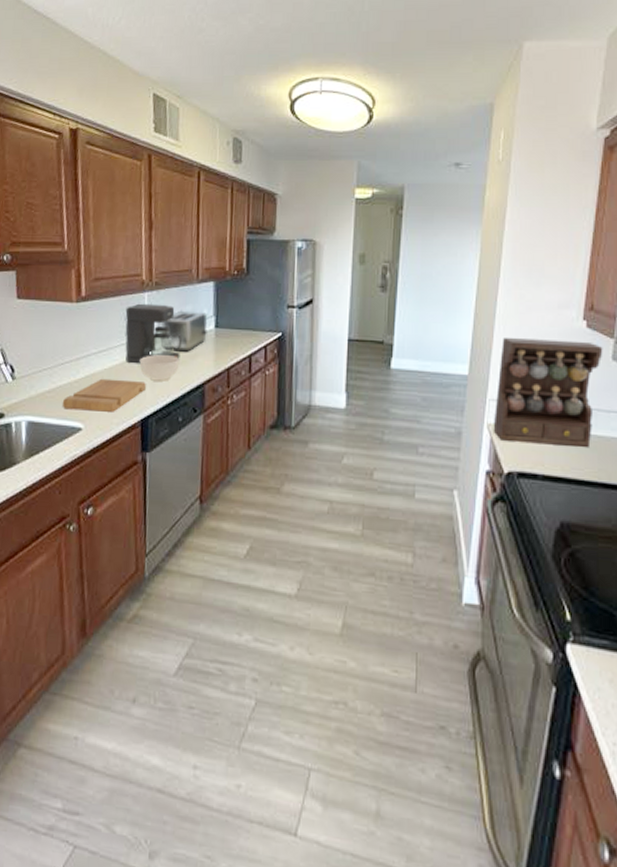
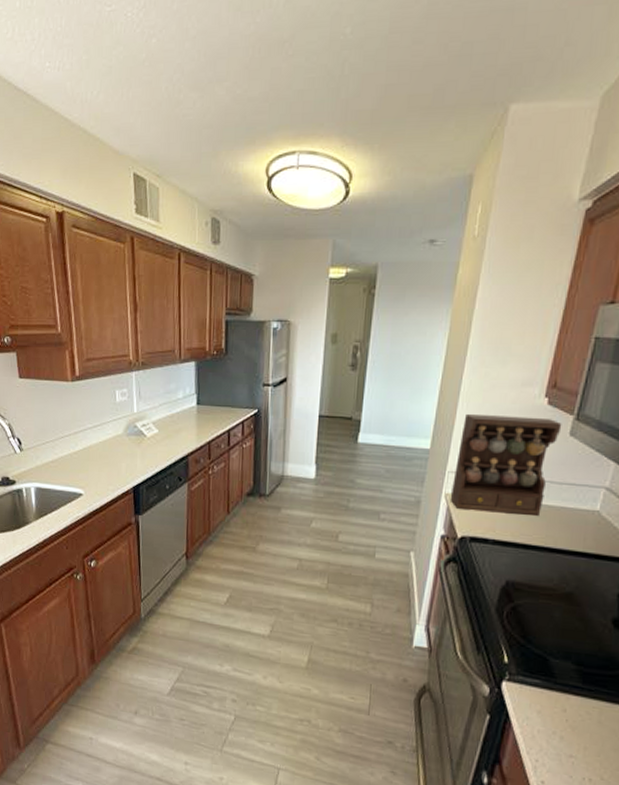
cutting board: present [62,378,146,412] -> none [64,450,136,480]
coffee maker: present [125,303,183,363] -> none [116,382,168,437]
bowl: present [139,355,180,381] -> none [130,429,166,453]
toaster: present [160,311,208,352] -> none [147,389,190,427]

